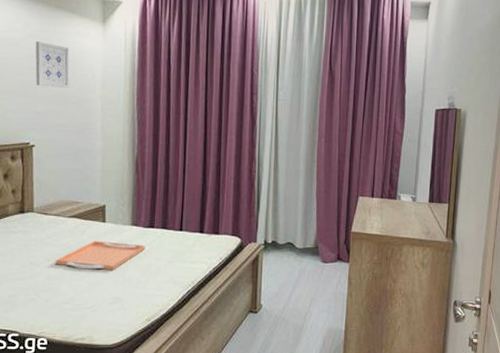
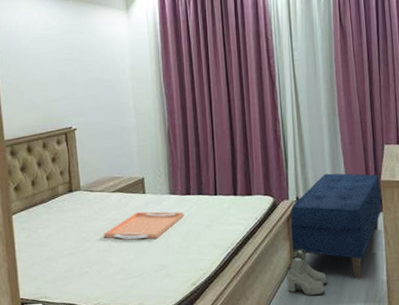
wall art: present [35,42,70,88] -> none [69,35,102,75]
boots: none [246,292,286,340] -> present [287,248,327,296]
bench: none [254,219,350,327] -> present [290,173,382,279]

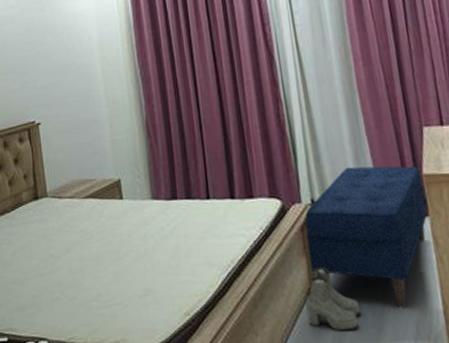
serving tray: present [103,211,184,239] -> none [75,220,171,257]

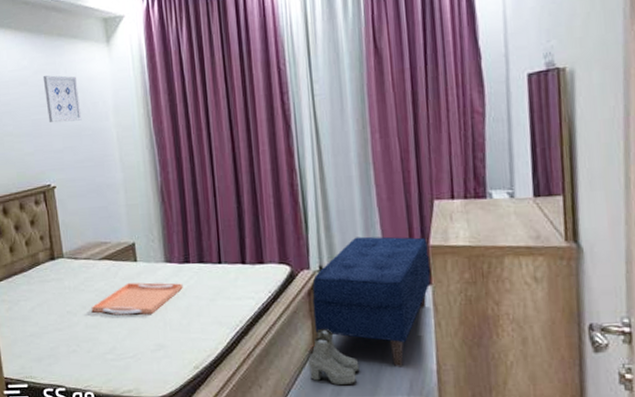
wall art: none [29,13,67,60] -> present [42,75,82,123]
serving tray: none [75,220,171,257] -> present [91,282,183,314]

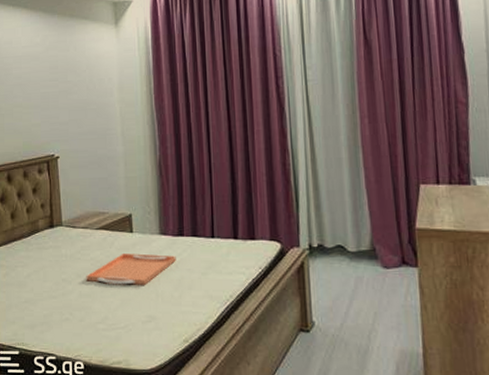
wall art: present [42,75,82,123] -> none [53,52,88,97]
boots: present [309,328,360,386] -> none [297,306,347,366]
bench: present [312,236,431,367] -> none [301,217,417,349]

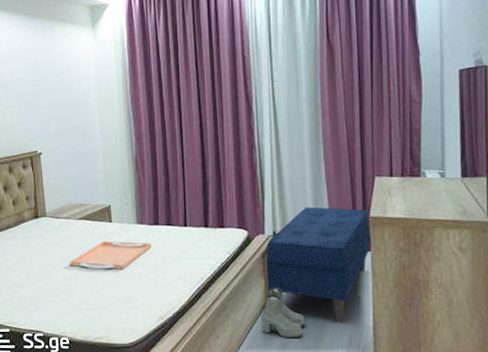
boots: none [297,306,347,366] -> present [261,286,305,338]
bench: none [301,217,417,349] -> present [266,207,370,323]

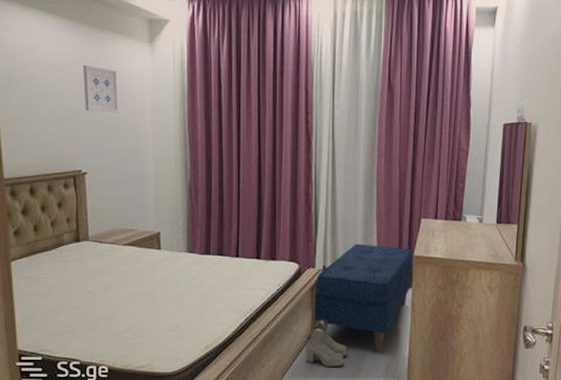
wall art: none [34,54,68,96] -> present [82,65,119,113]
serving tray: present [69,241,152,269] -> none [112,269,202,298]

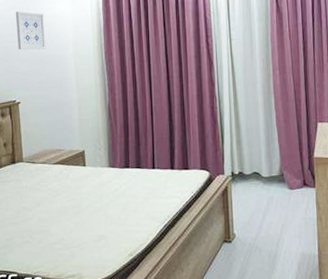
boots: present [306,319,347,368] -> none [221,222,260,269]
bench: present [314,243,413,354] -> none [225,149,315,253]

